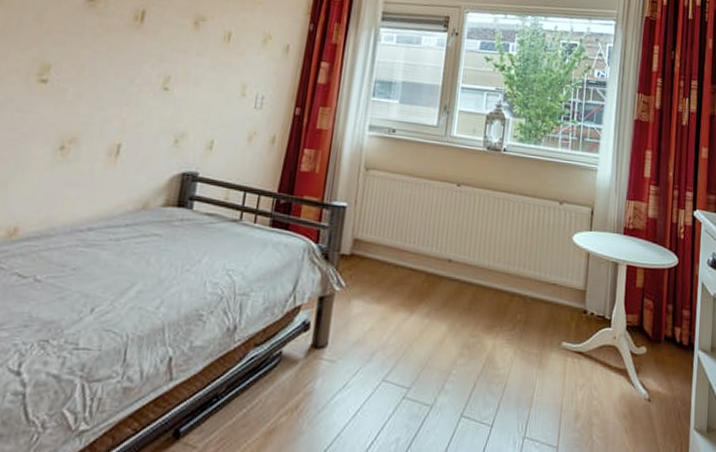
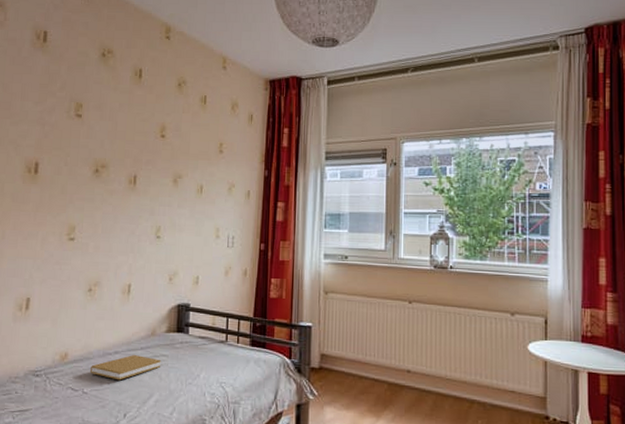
book: none [49,232,152,265] -> present [90,354,161,381]

